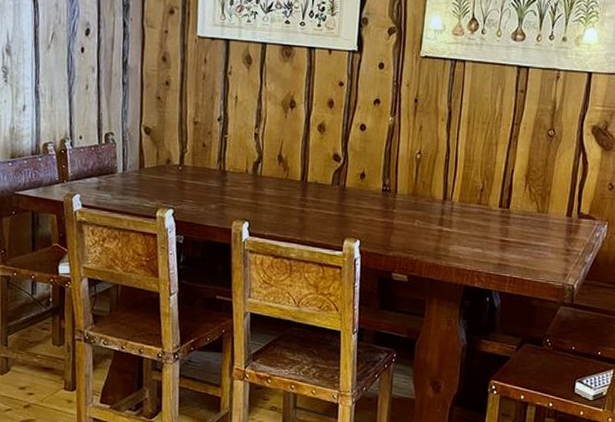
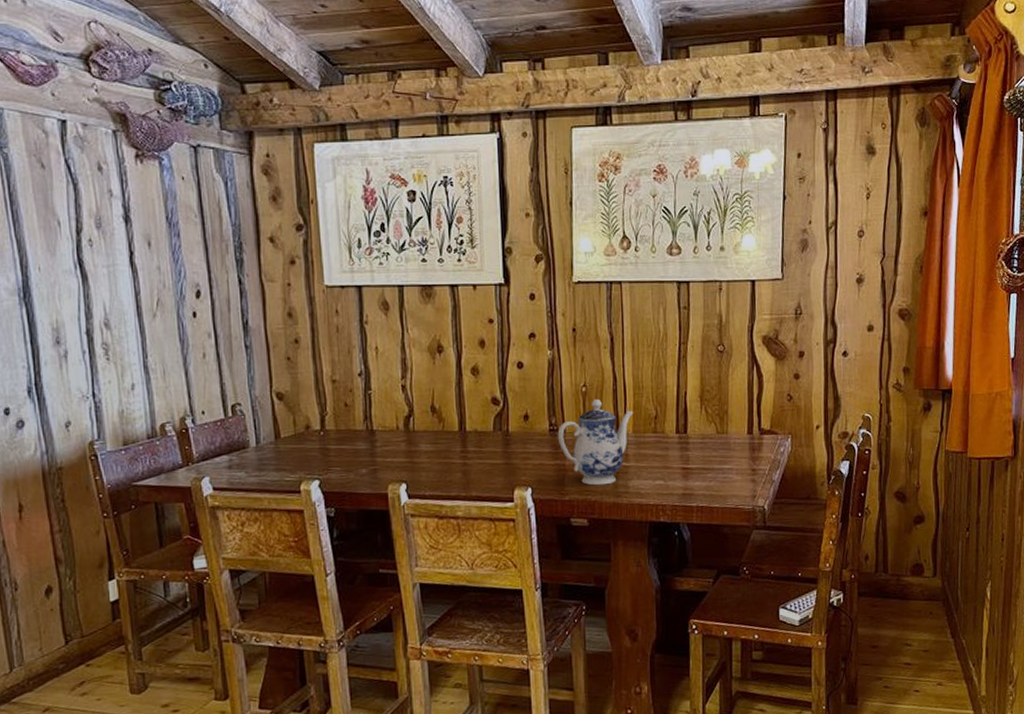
teapot: none [389,166,462,247] -> present [557,398,634,486]

